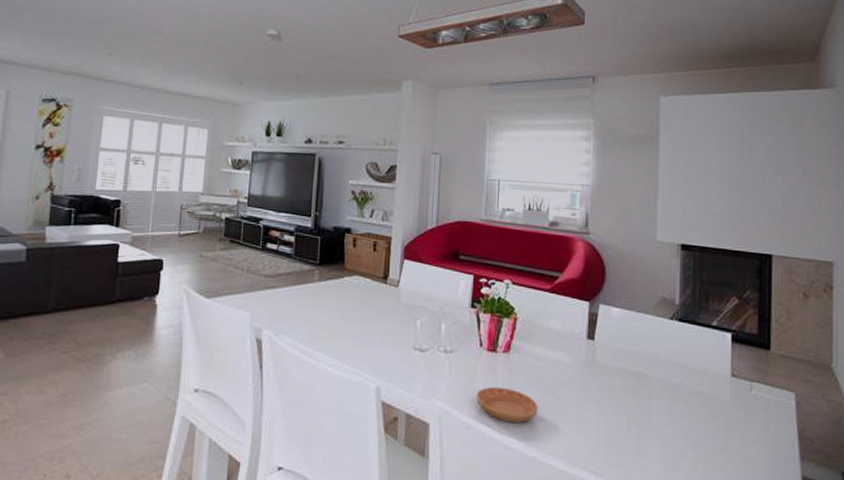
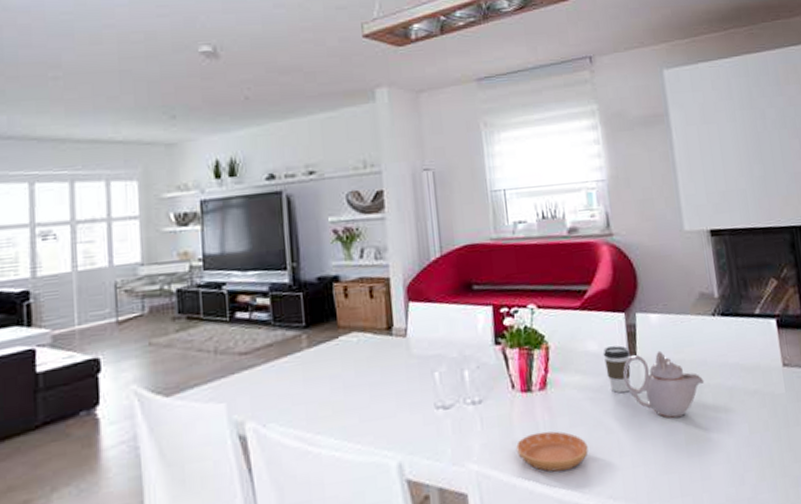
coffee cup: none [564,328,588,370] -> present [603,345,631,393]
teapot: none [579,340,653,400] -> present [623,350,705,418]

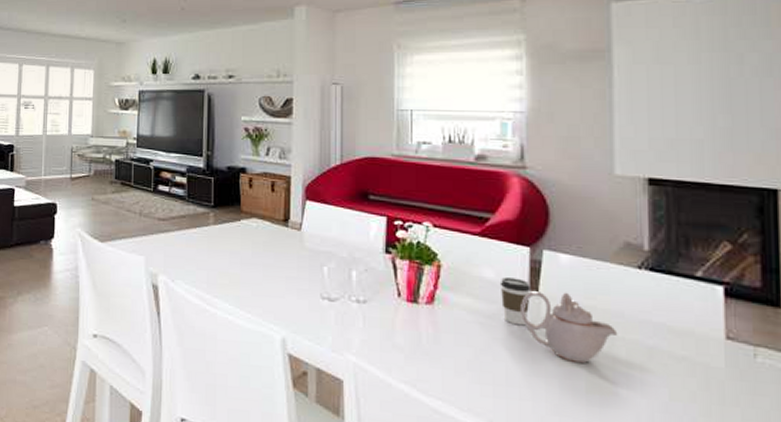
saucer: present [516,431,588,472] -> none [396,342,472,385]

